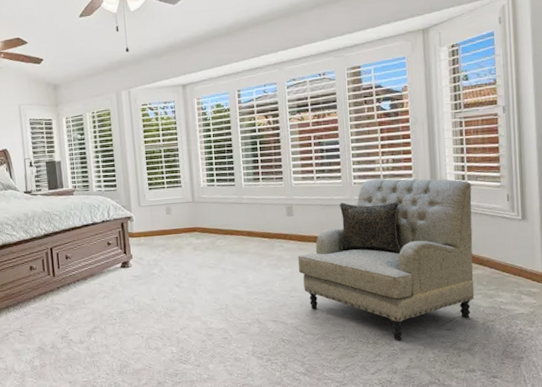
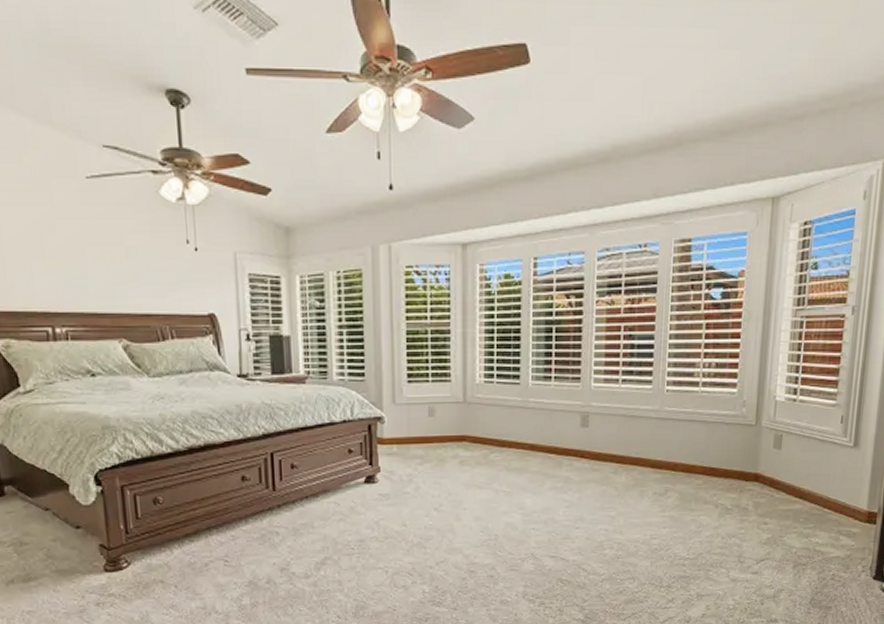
armchair: present [298,178,475,341] -> none [588,386,803,584]

